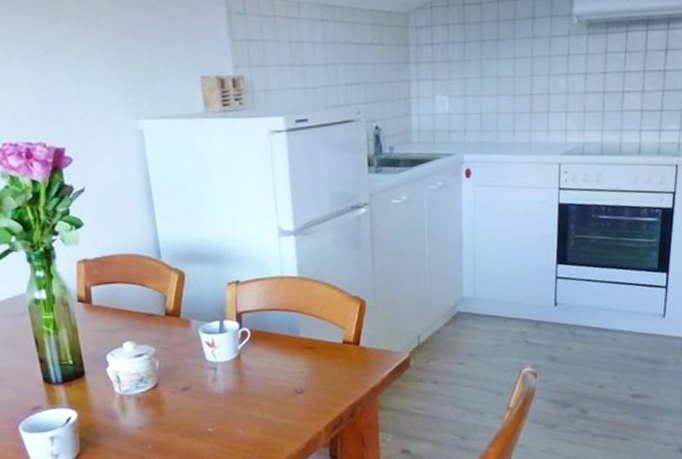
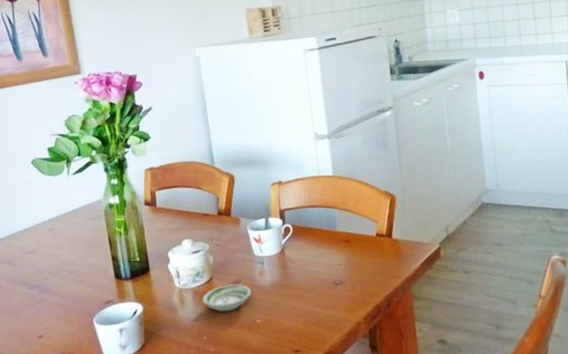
saucer: none [146,391,202,420] -> present [202,284,251,312]

